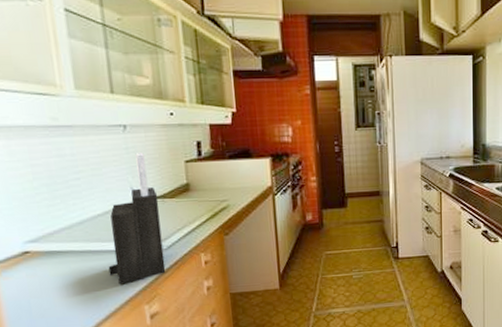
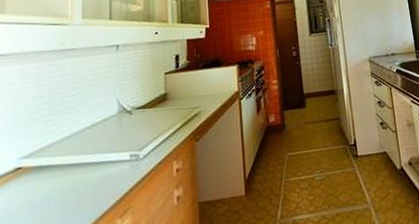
knife block: present [108,153,166,285] -> none [89,68,140,198]

